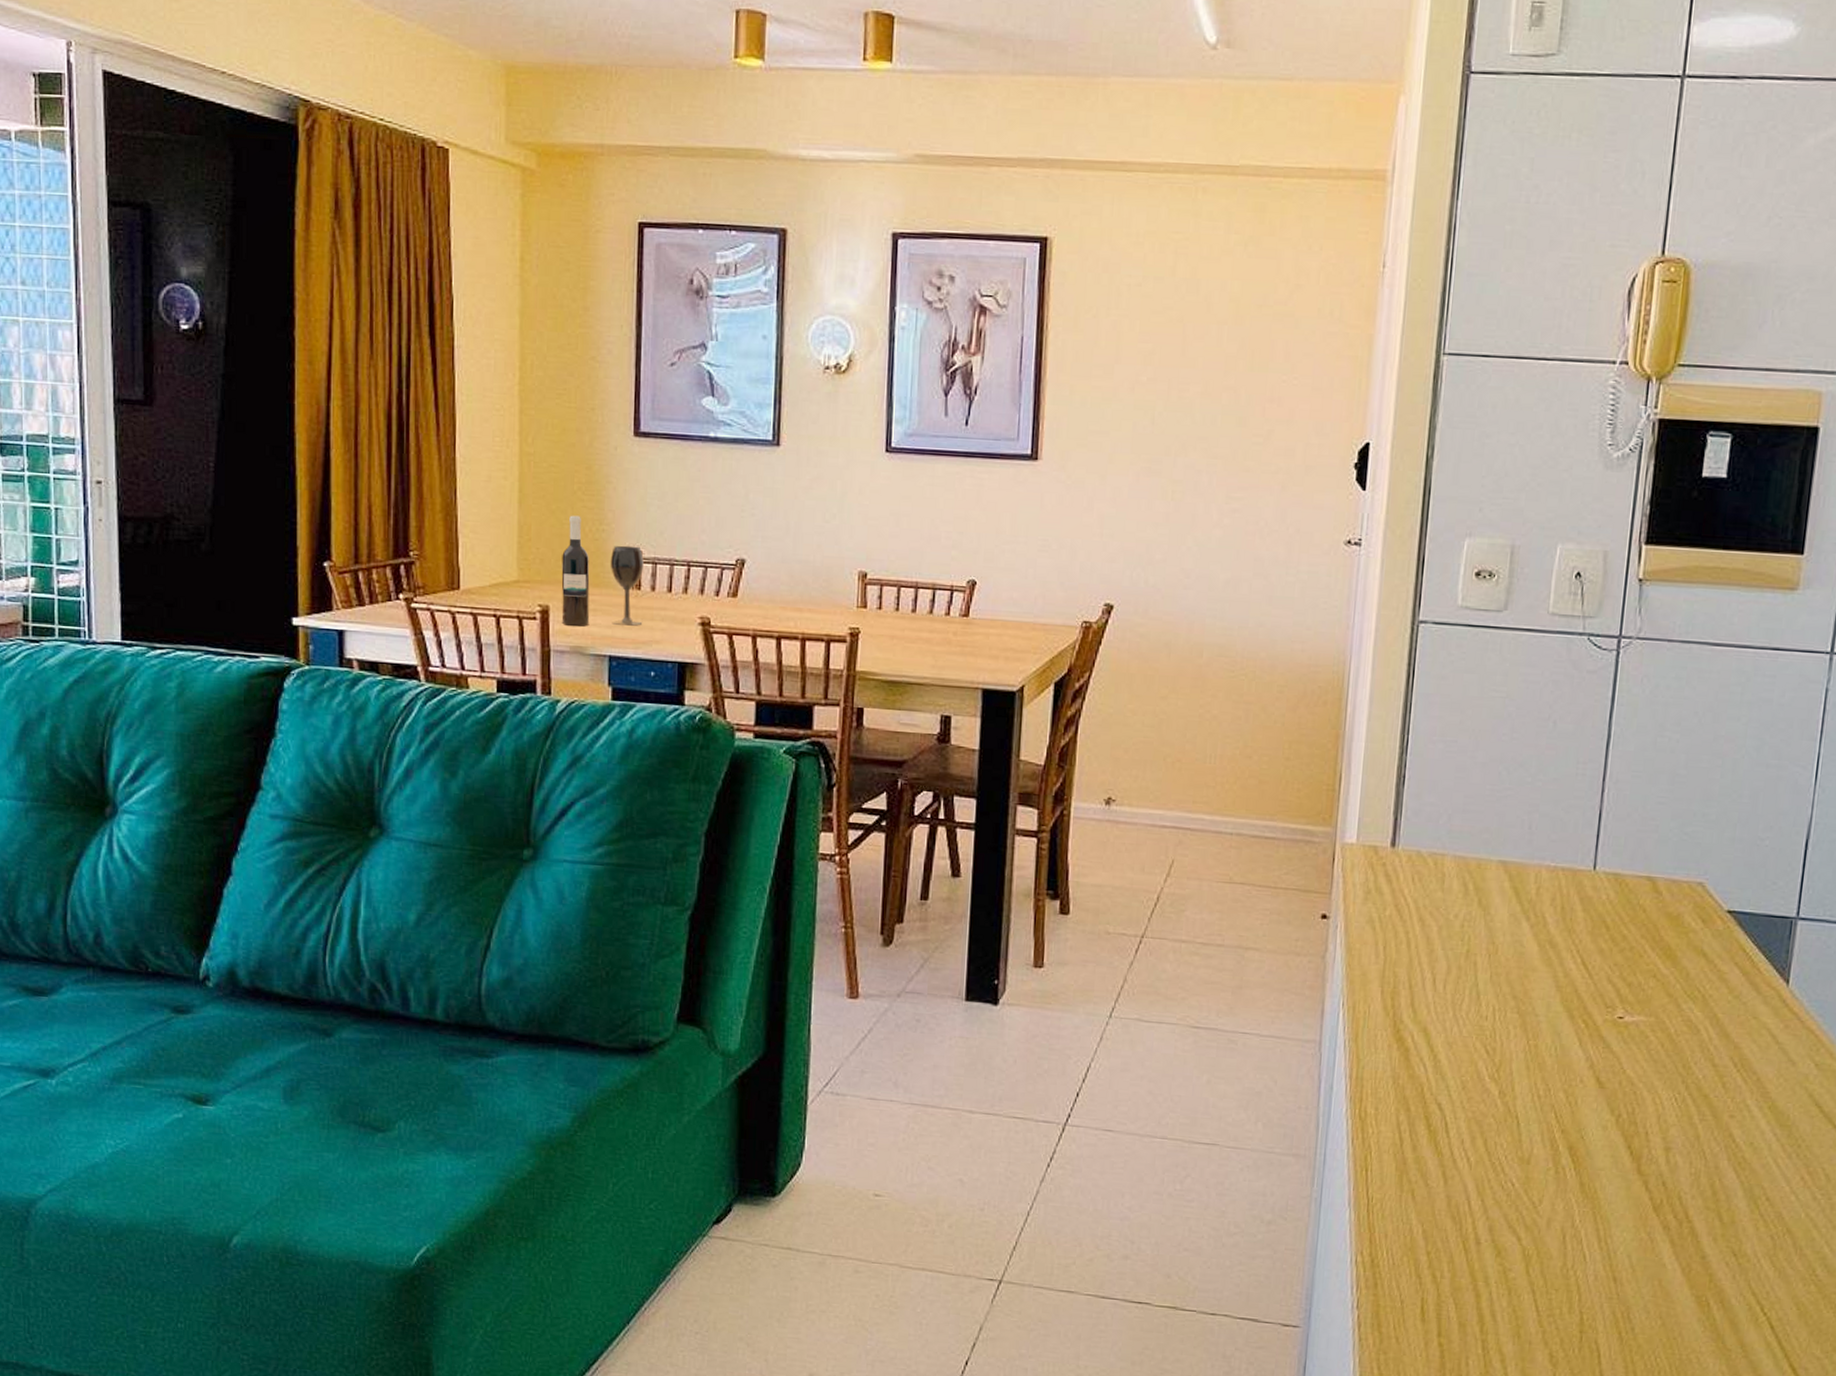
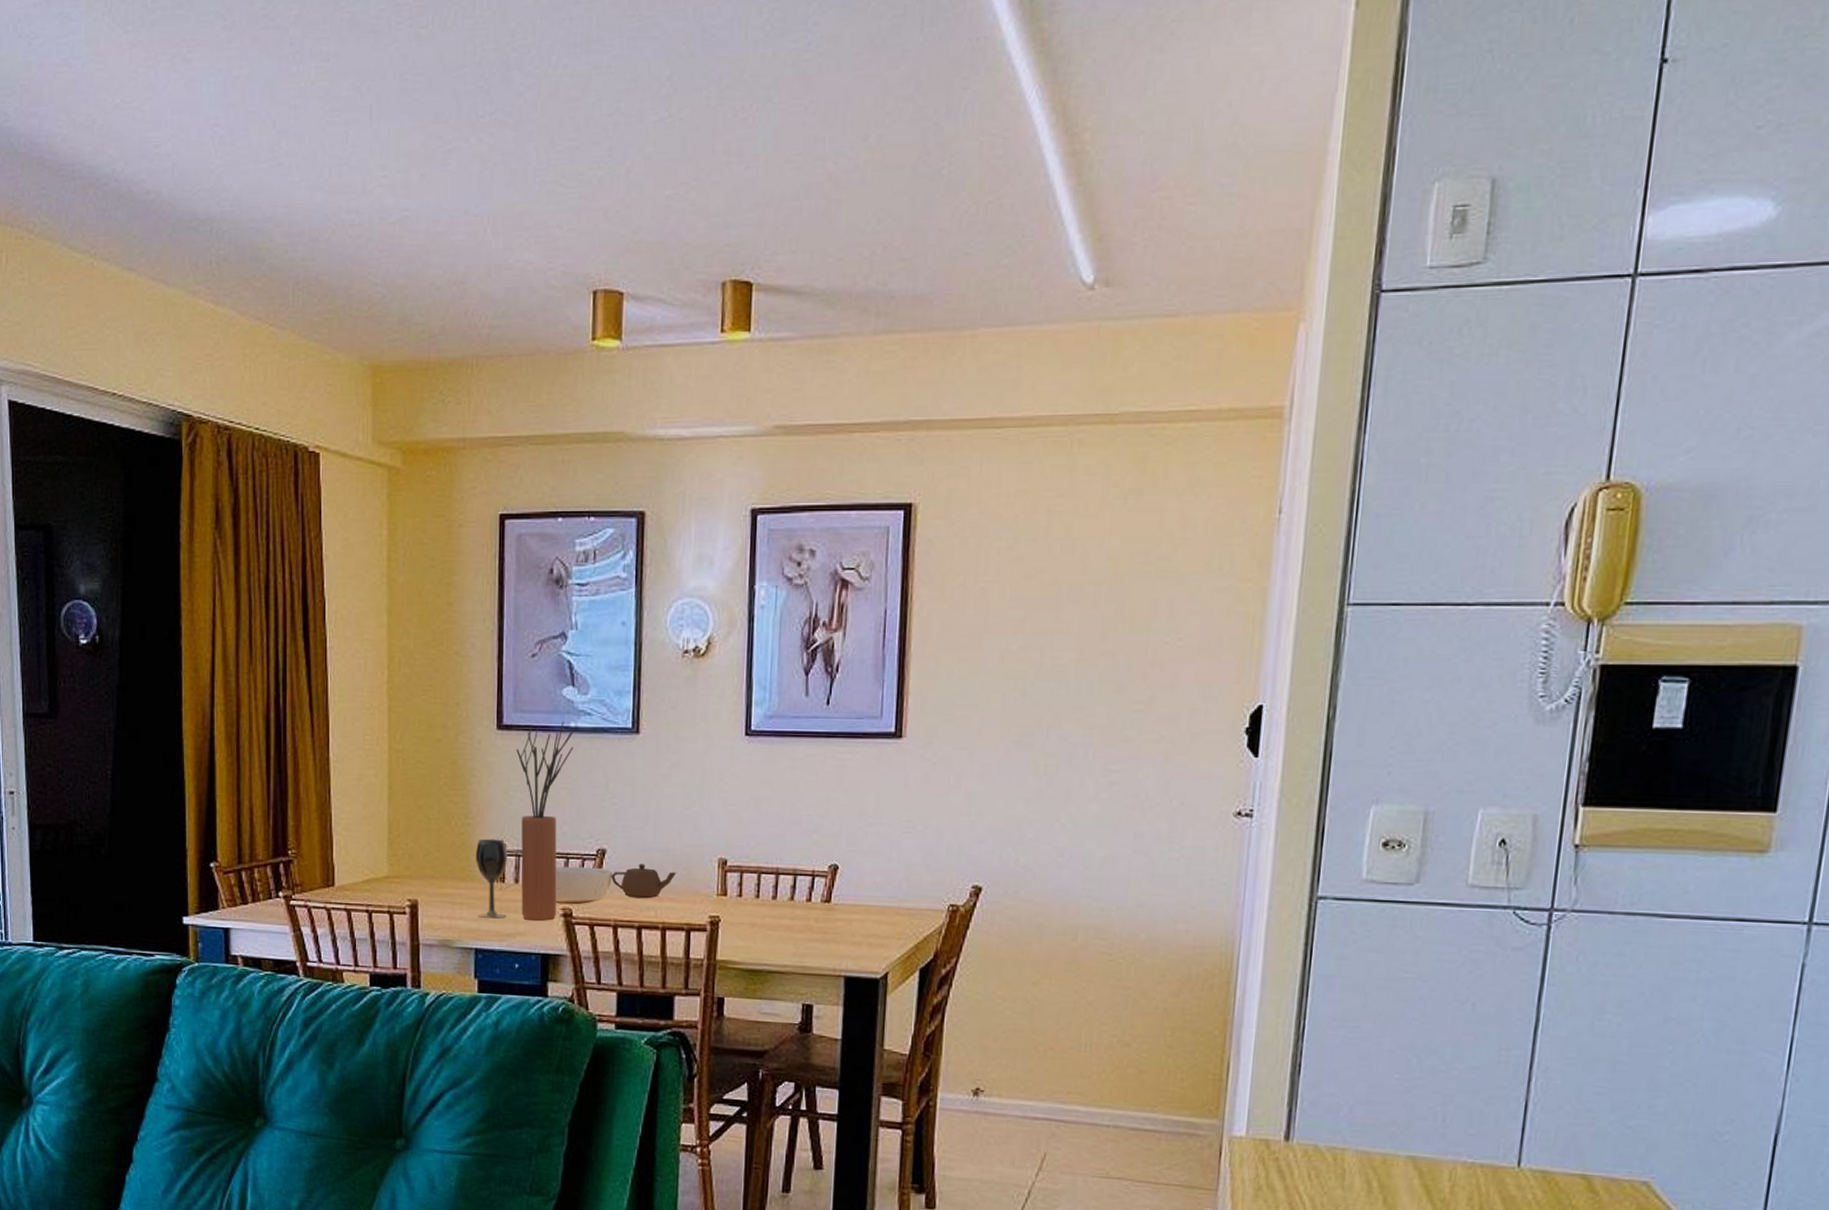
wine bottle: present [561,515,590,628] -> none [429,810,457,921]
vase: none [654,430,714,630] -> present [516,720,574,921]
bowl: none [693,575,751,614] -> present [555,866,612,905]
teapot: none [750,574,817,610] -> present [611,863,677,899]

